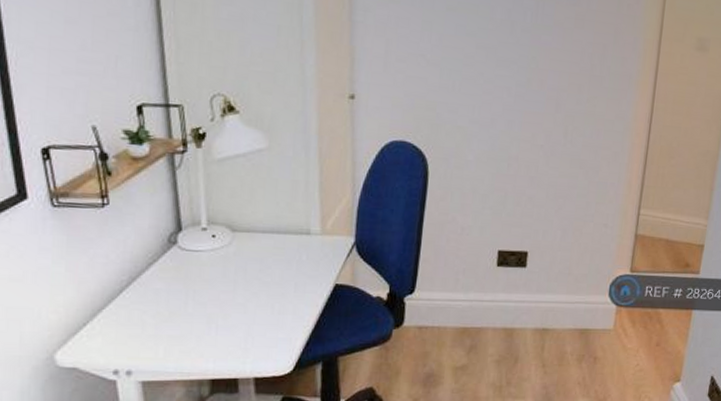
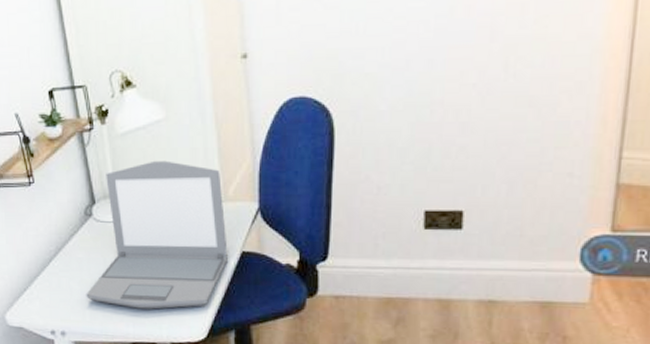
laptop: none [161,189,322,343] -> present [86,160,229,309]

